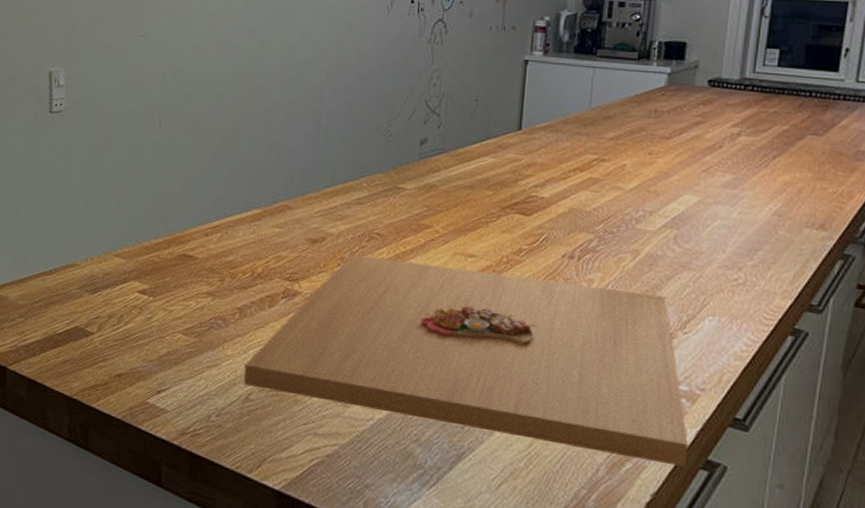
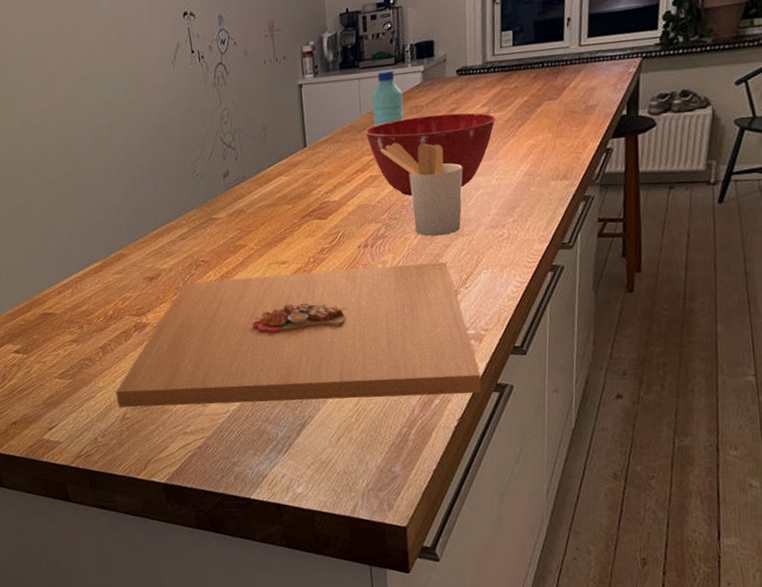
mixing bowl: none [590,121,749,213] -> present [364,112,497,197]
water bottle: none [601,64,642,171] -> present [372,70,404,168]
utensil holder: none [606,145,701,265] -> present [380,142,463,237]

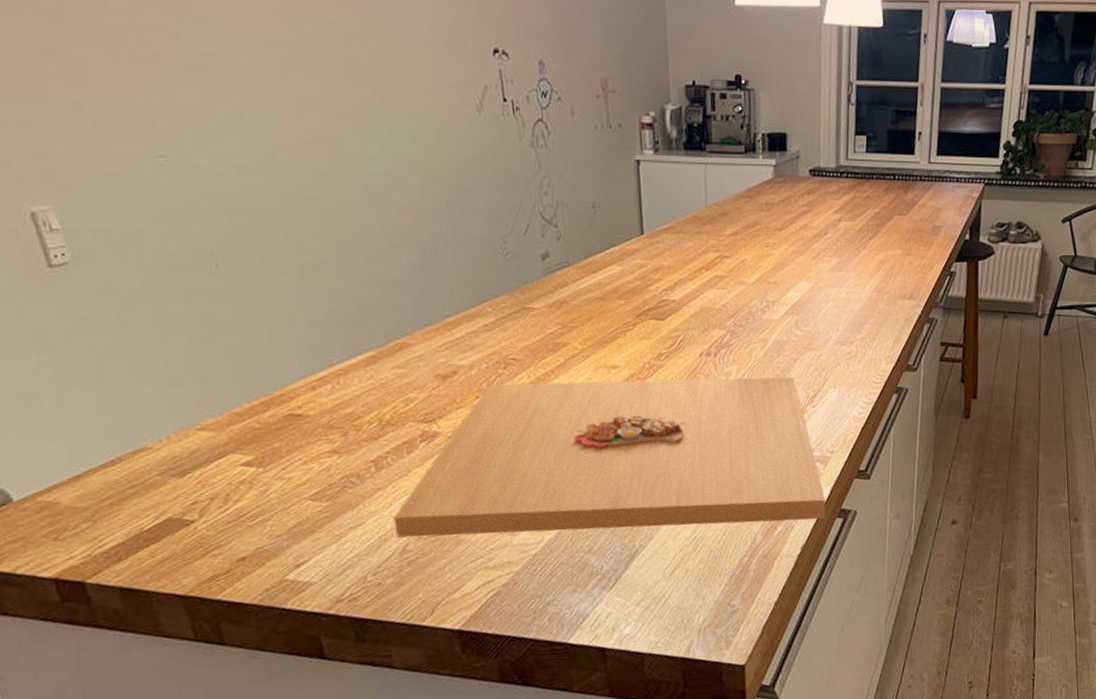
mixing bowl: present [364,112,497,197] -> none [709,215,849,303]
water bottle: present [372,70,404,168] -> none [719,159,753,268]
utensil holder: present [380,142,463,237] -> none [727,240,813,349]

